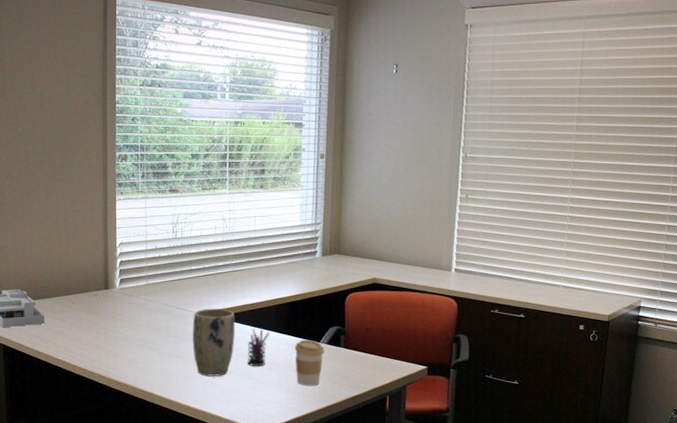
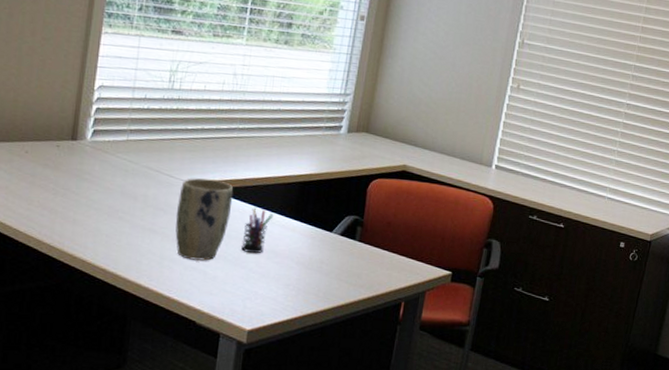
coffee cup: present [294,339,325,386] -> none [299,227,337,283]

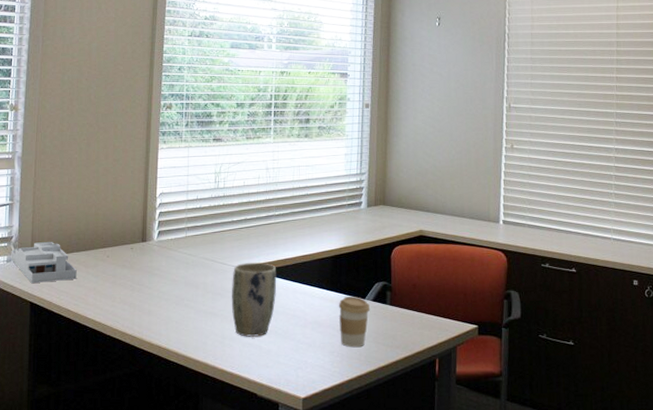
pen holder: present [241,208,274,254] -> none [289,285,313,326]
coffee cup: none [299,227,337,283] -> present [338,296,371,348]

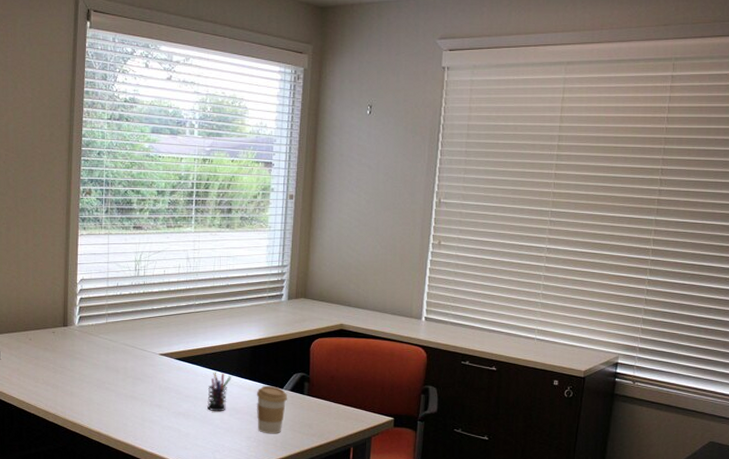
plant pot: present [231,263,277,337] -> none [151,350,196,420]
pen holder: none [289,285,313,326] -> present [207,373,232,412]

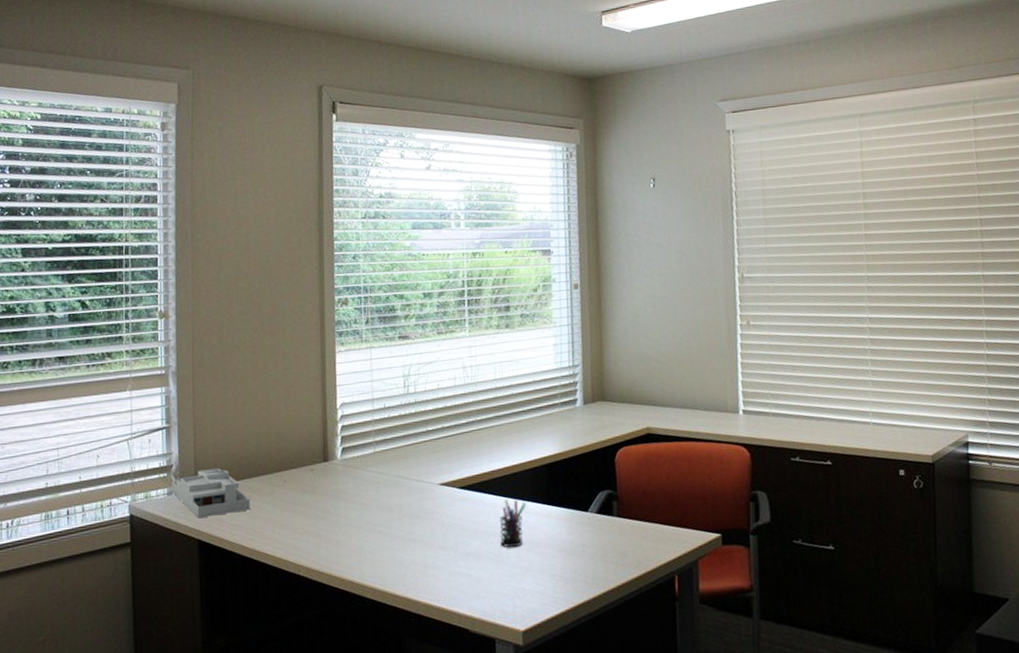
coffee cup: present [256,385,288,434] -> none [557,509,595,569]

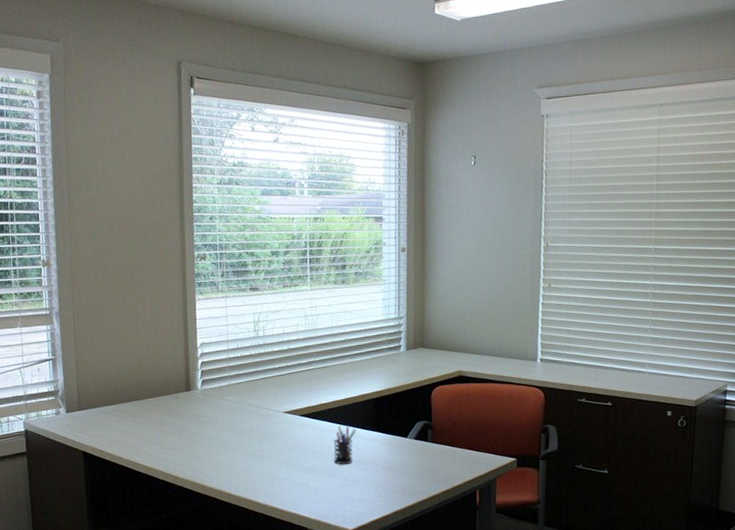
desk organizer: present [172,468,250,519] -> none [59,394,126,434]

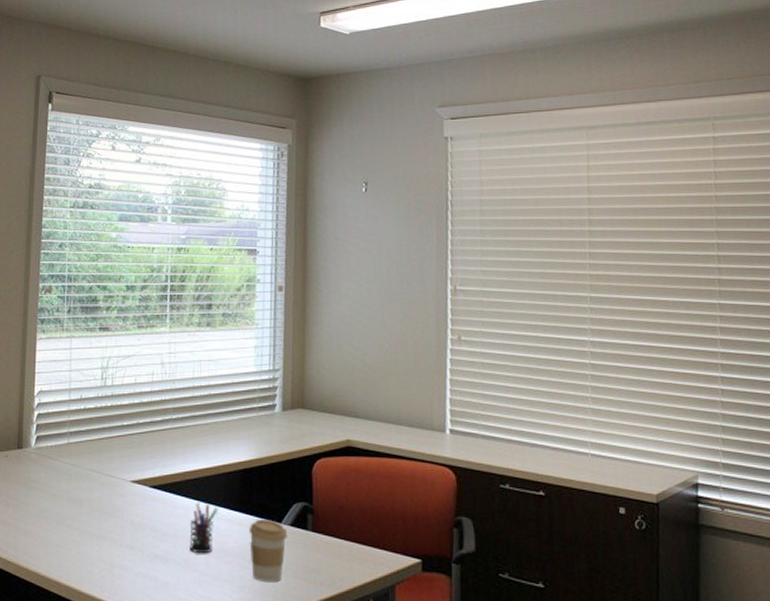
coffee cup: none [381,435,413,483] -> present [249,519,288,583]

